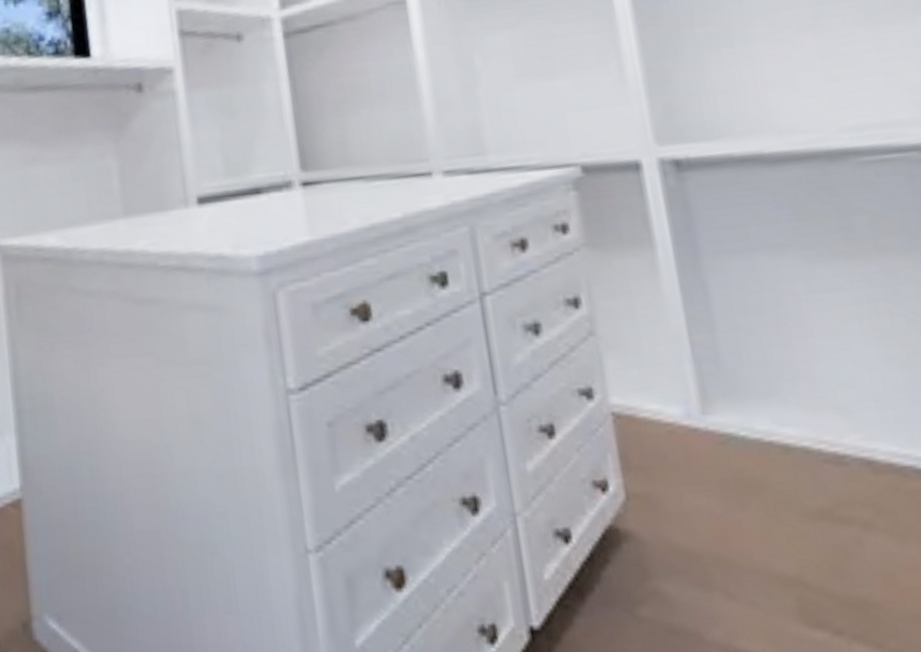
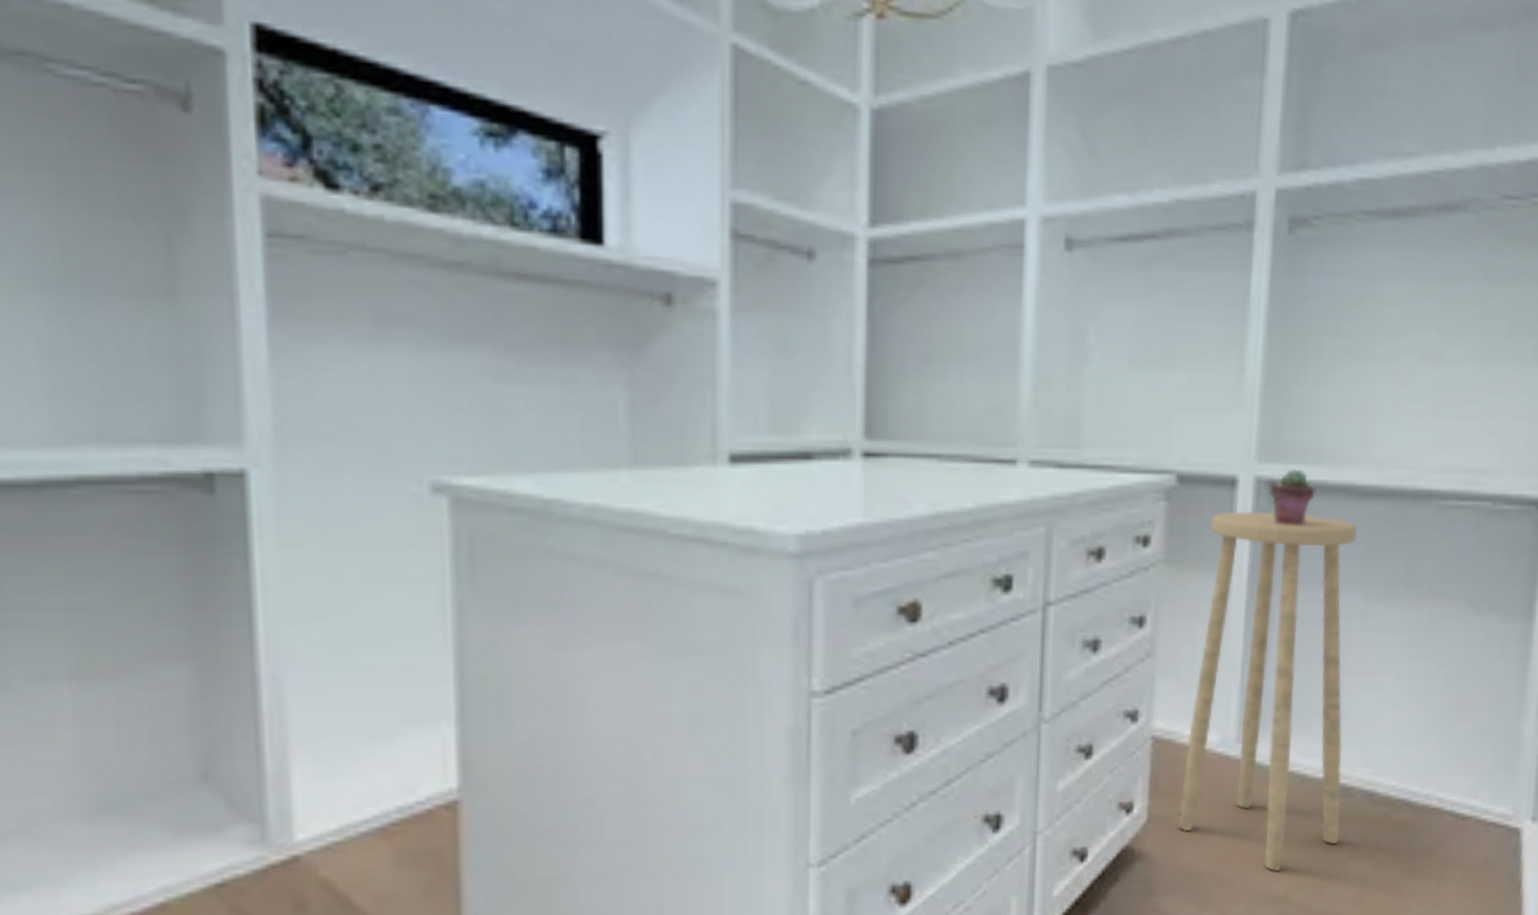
stool: none [623,186,845,551] -> present [1178,511,1357,872]
potted succulent: none [675,146,724,199] -> present [1270,469,1317,526]

